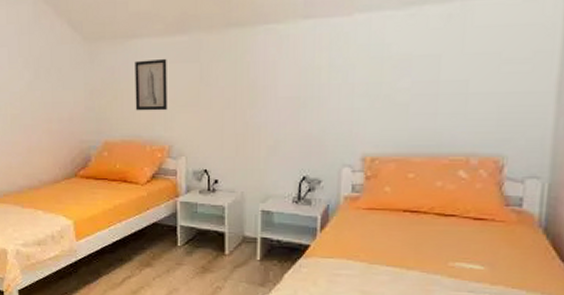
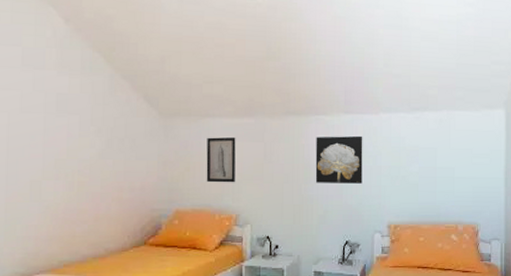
wall art: none [263,45,329,108] -> present [315,135,363,184]

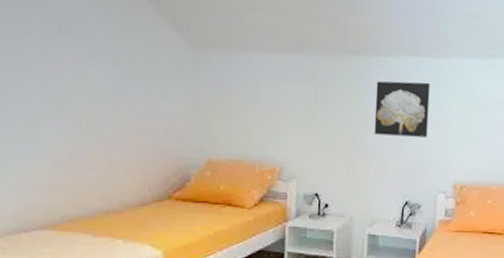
wall art: present [206,136,236,183] -> none [245,75,283,131]

